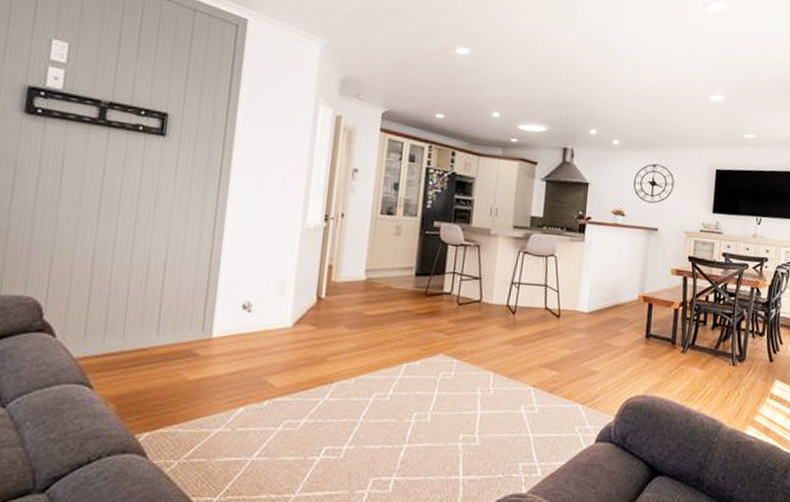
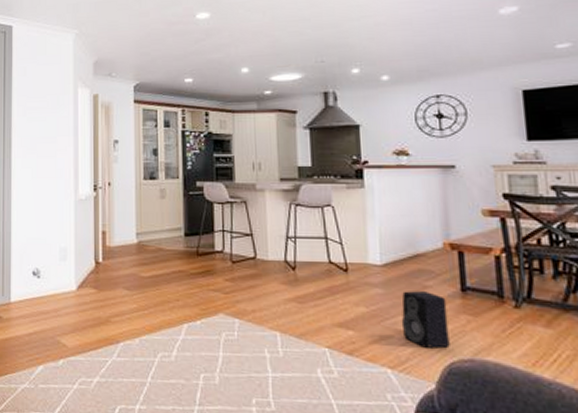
speaker: none [596,336,633,387] -> present [401,291,450,349]

